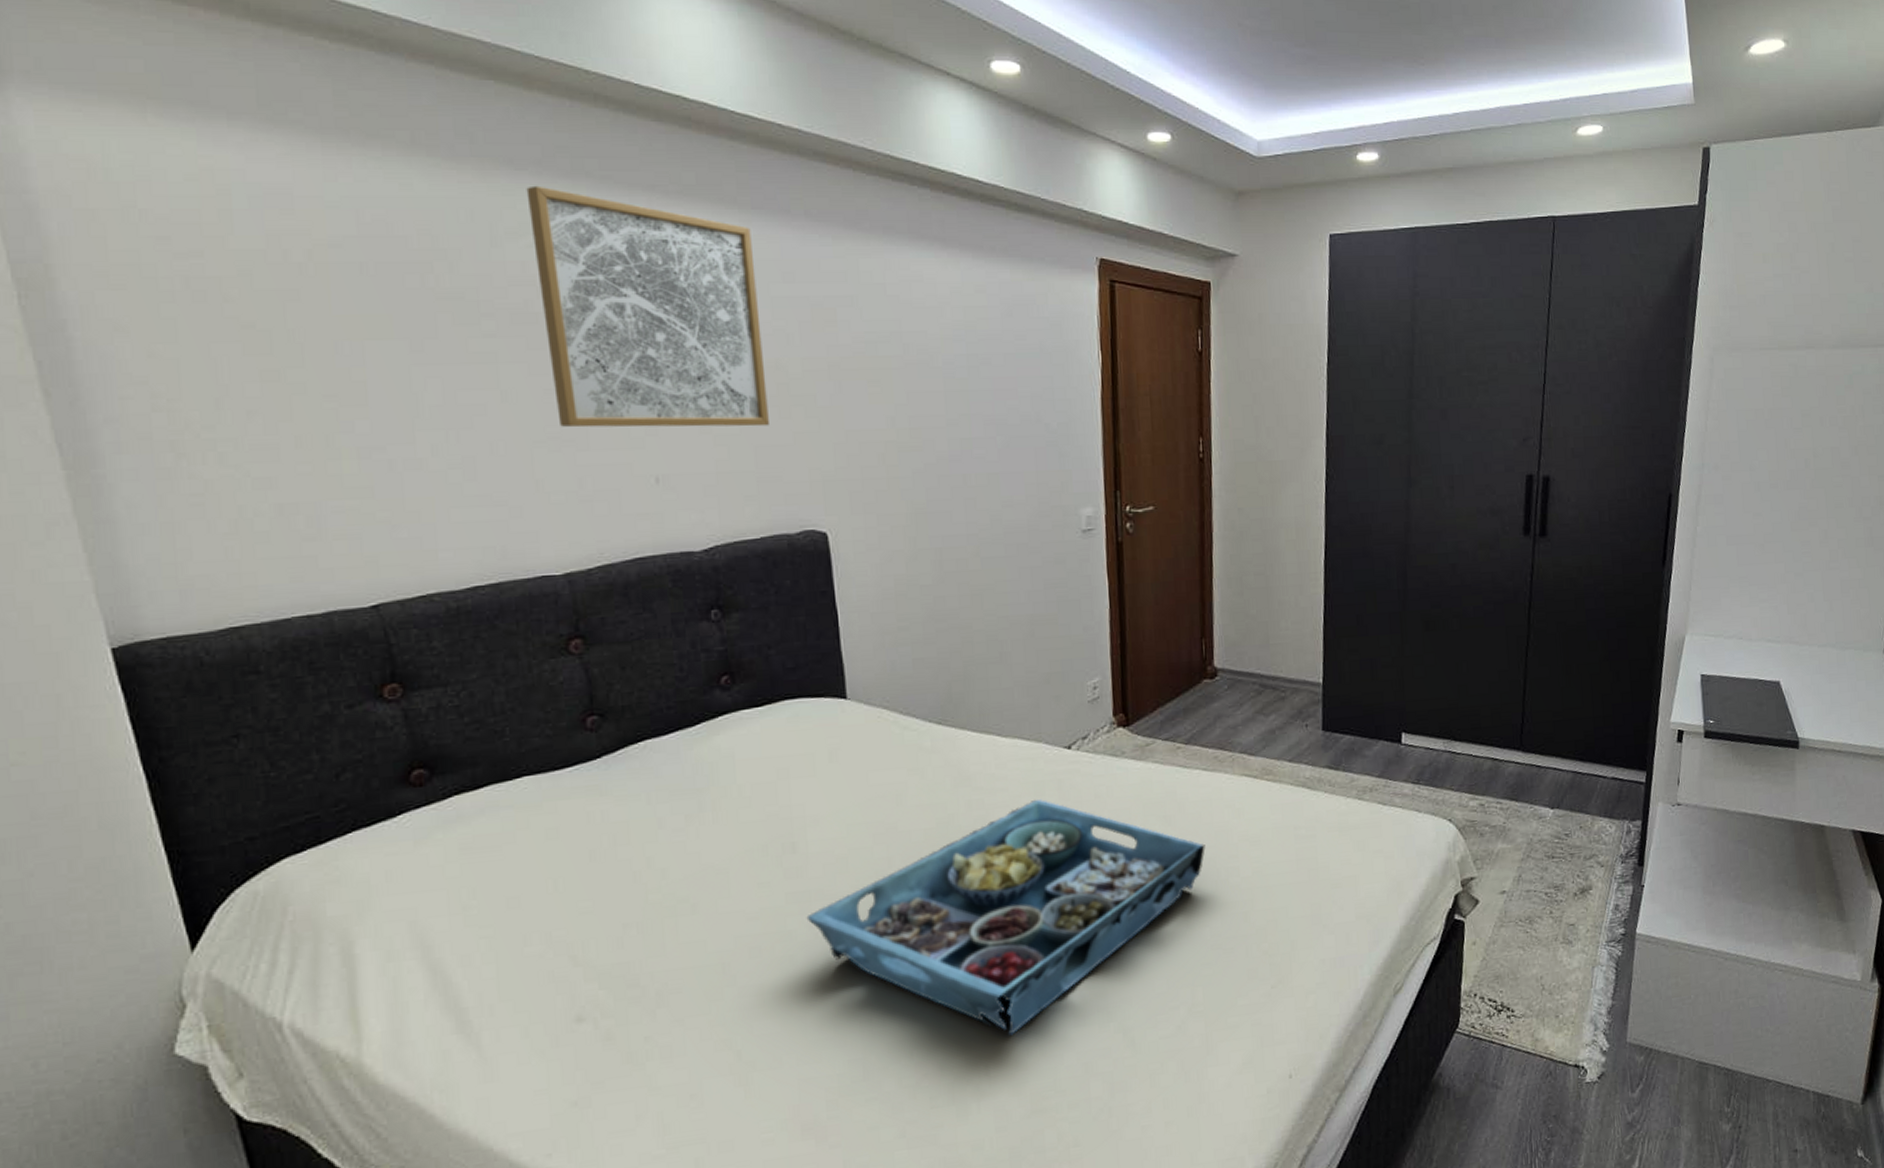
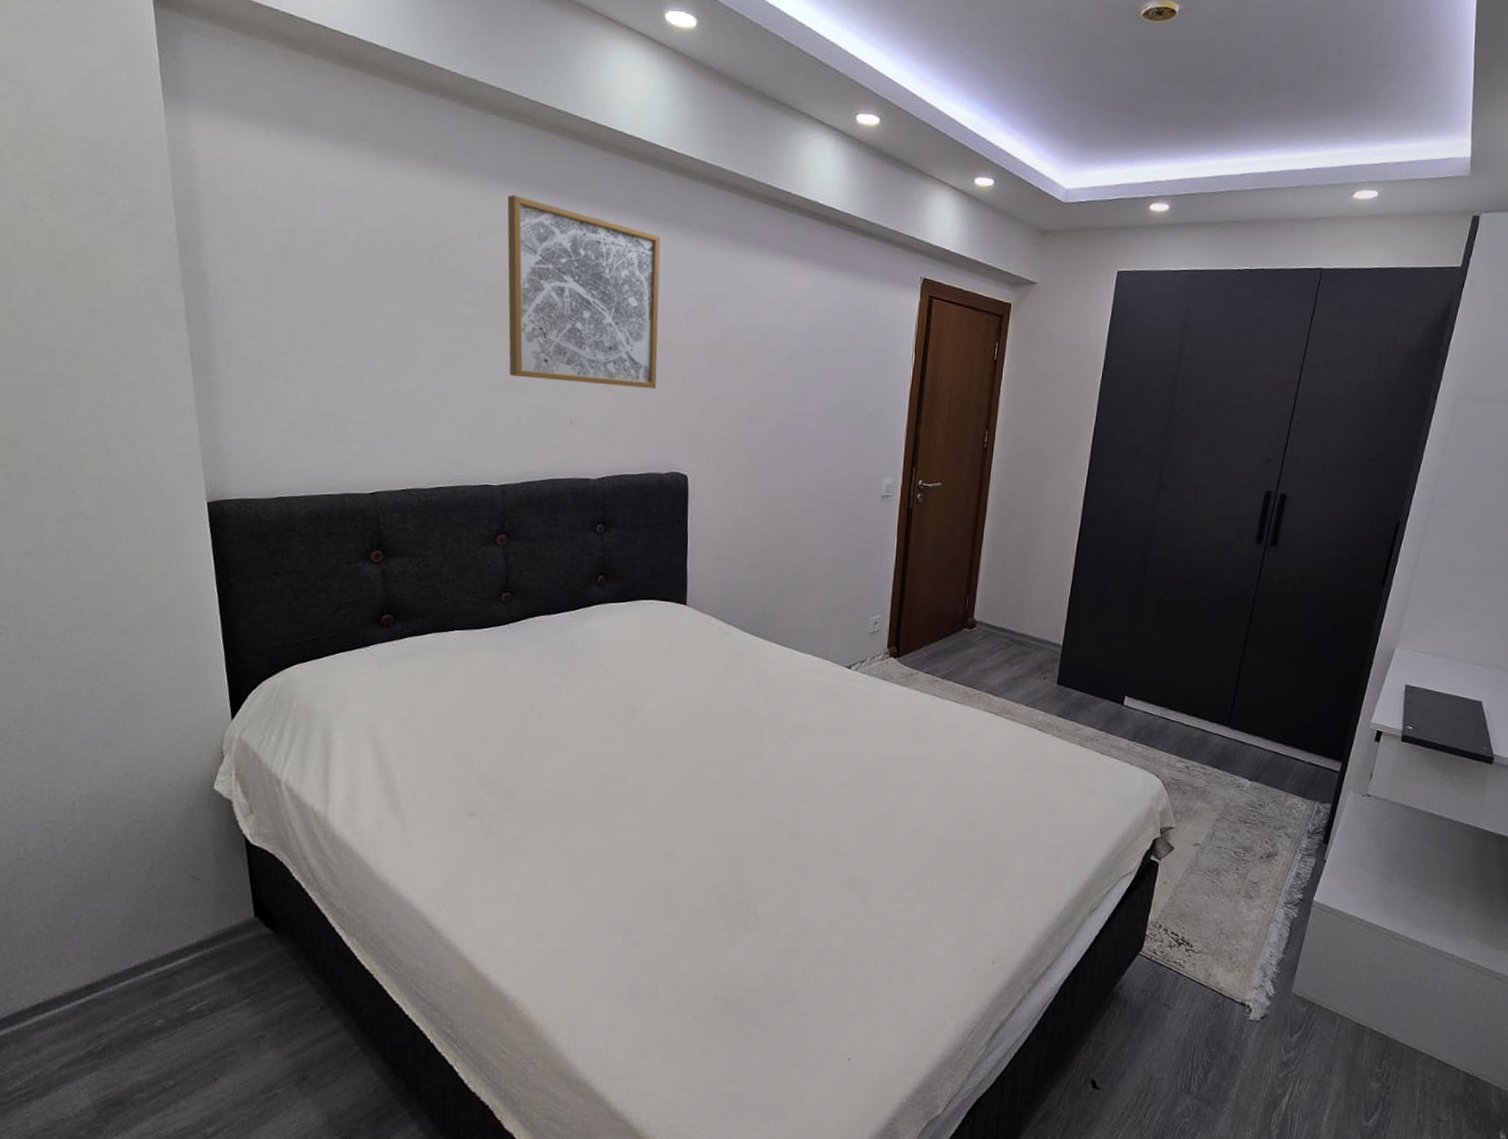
serving tray: present [806,799,1206,1035] -> none [637,704,948,886]

